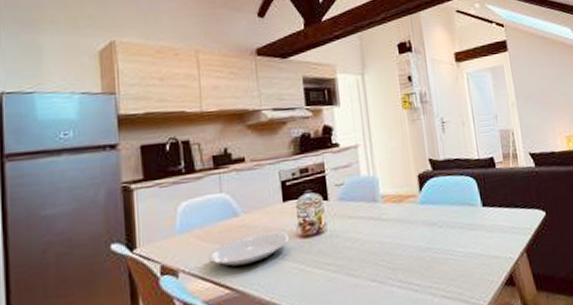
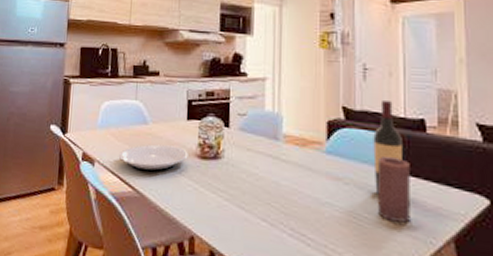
wine bottle: none [456,147,481,228] -> present [373,101,402,193]
candle: none [463,194,493,249] -> present [378,157,410,223]

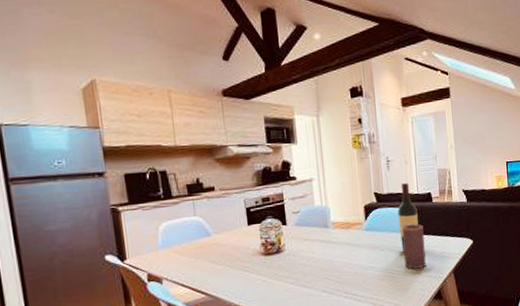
plate: present [118,144,188,173] -> none [186,249,254,279]

